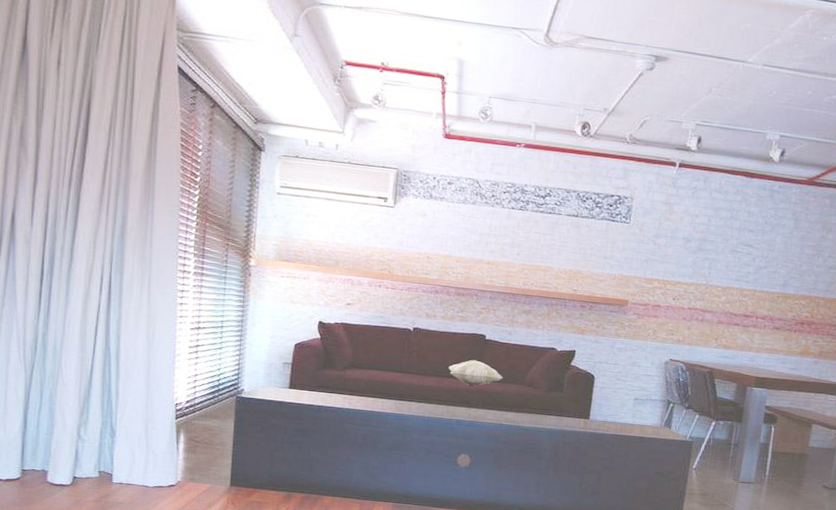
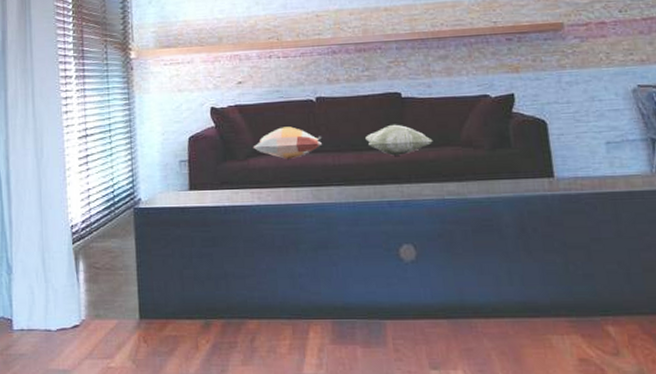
decorative pillow: none [351,348,414,375] -> present [253,126,324,159]

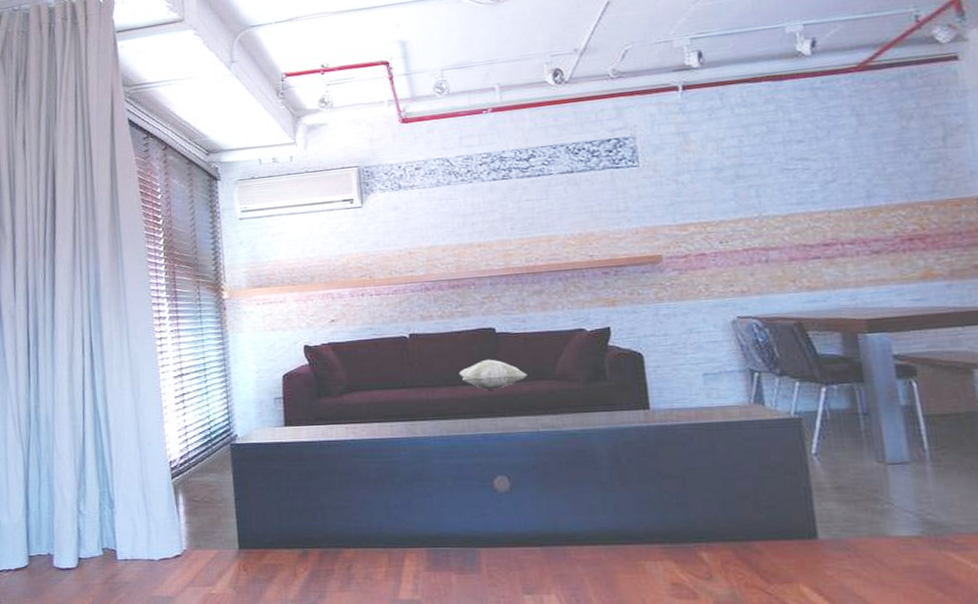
decorative pillow: present [253,126,324,159] -> none [346,363,418,395]

